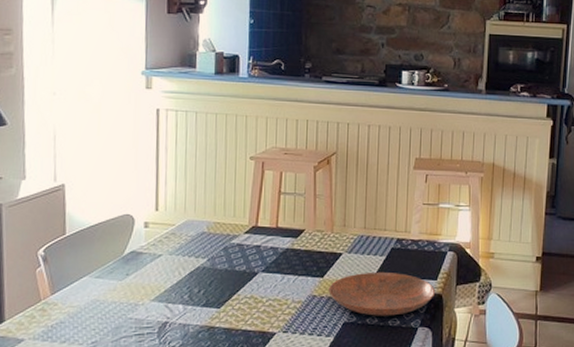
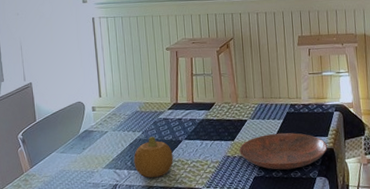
fruit: none [192,265,245,317] -> present [133,136,174,178]

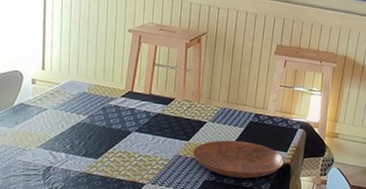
fruit: present [133,136,174,178] -> none [73,122,120,166]

